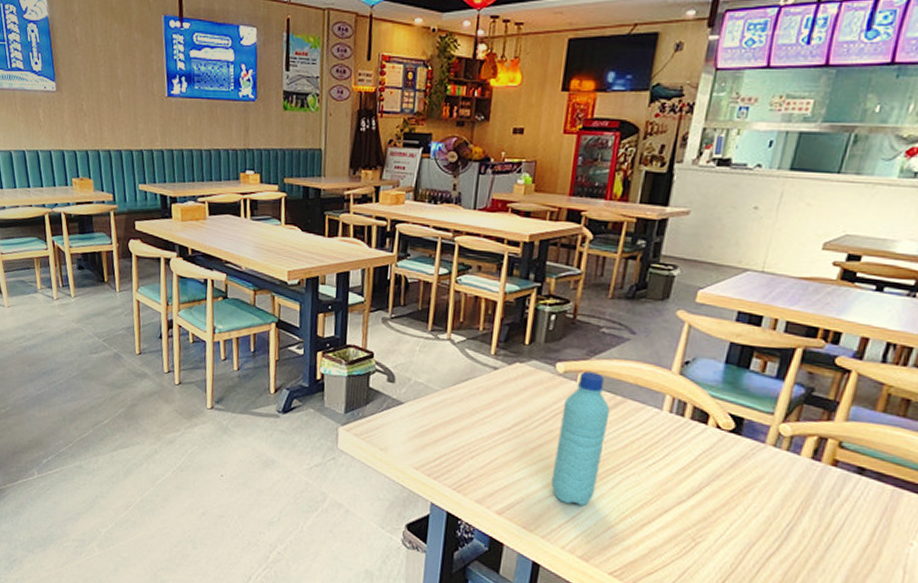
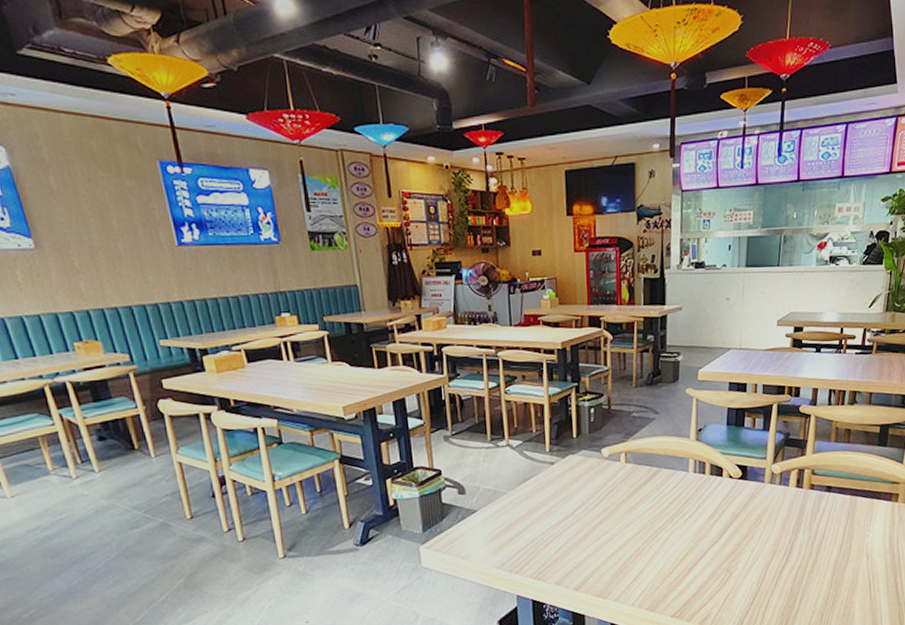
water bottle: present [551,371,610,506] -> none [613,451,650,567]

